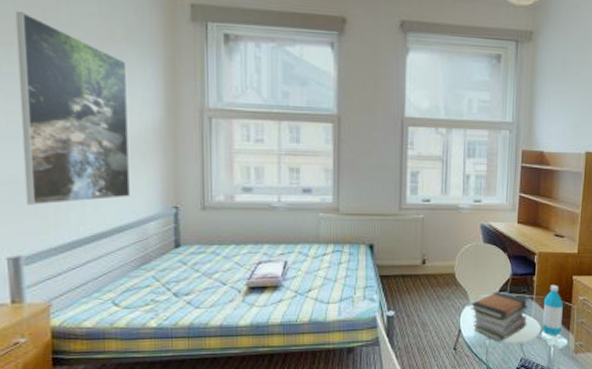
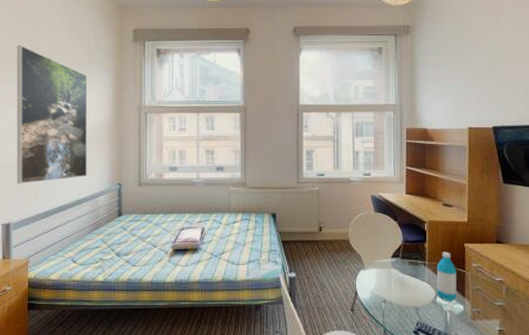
book stack: present [471,291,528,342] -> none [365,257,421,305]

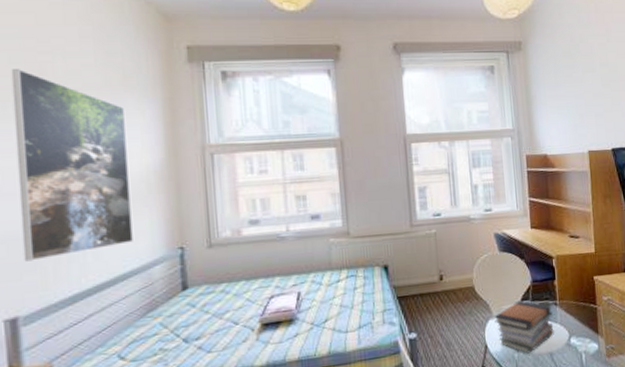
book stack: none [365,257,421,305] -> present [494,300,554,354]
water bottle: present [436,252,457,301] -> none [567,287,590,341]

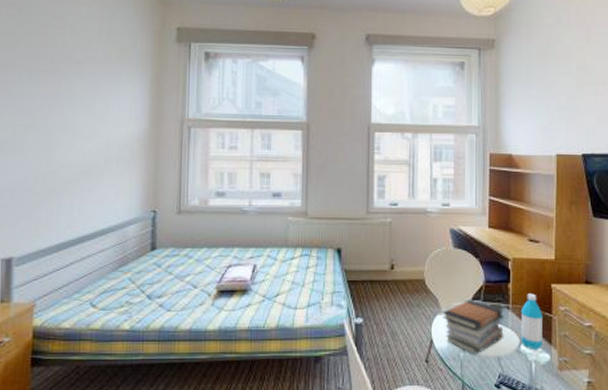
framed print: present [11,69,133,262] -> none [22,40,118,209]
water bottle: none [567,287,590,341] -> present [521,293,544,350]

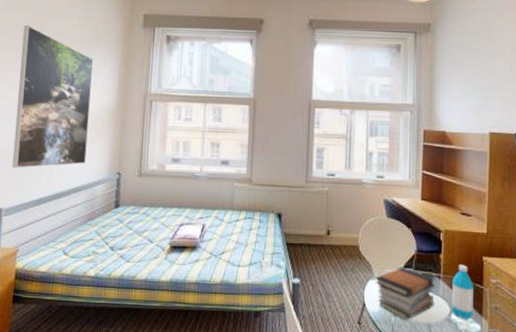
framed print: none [22,40,118,209] -> present [12,25,93,168]

